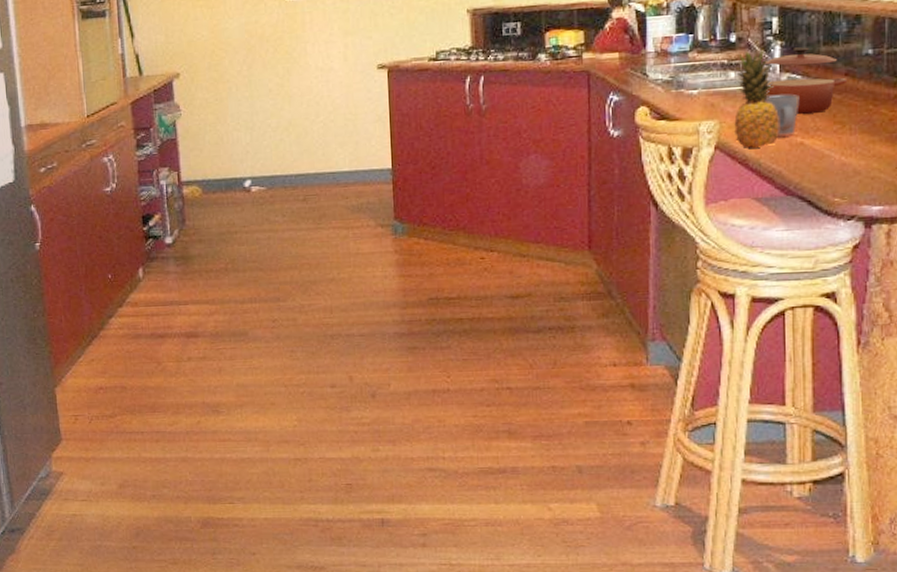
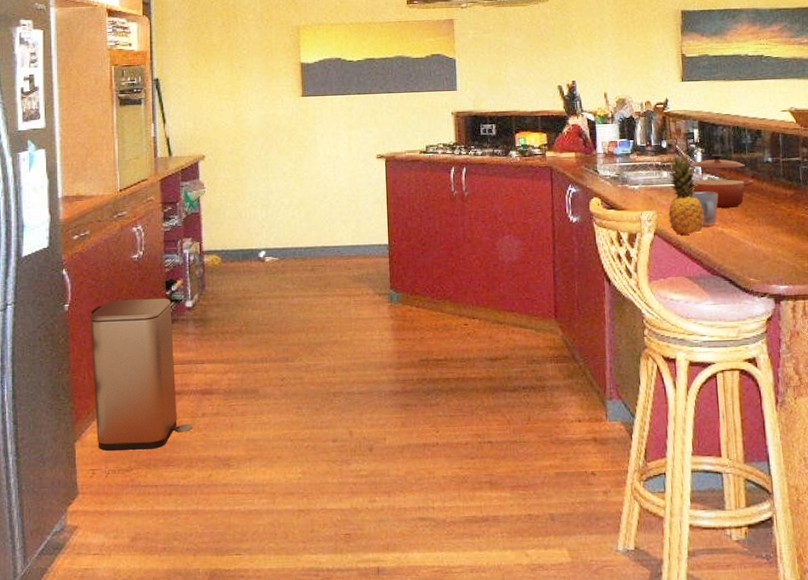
pedal bin: none [63,234,179,396] -> present [90,298,194,451]

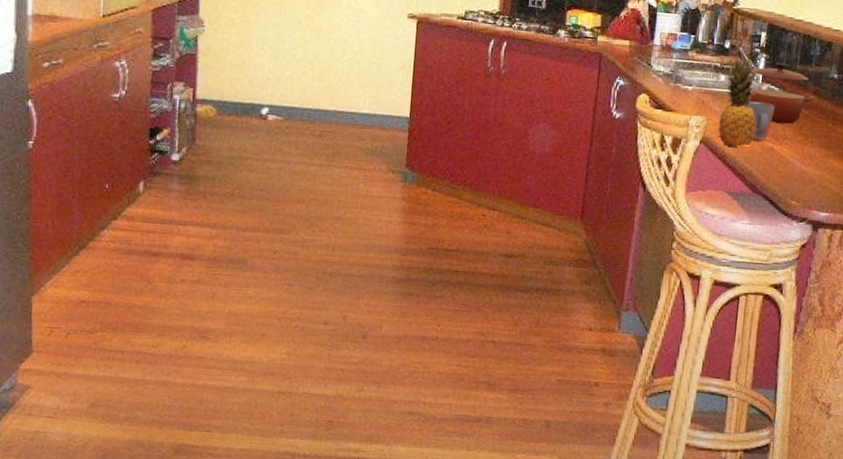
pedal bin: present [90,298,194,451] -> none [57,142,170,312]

